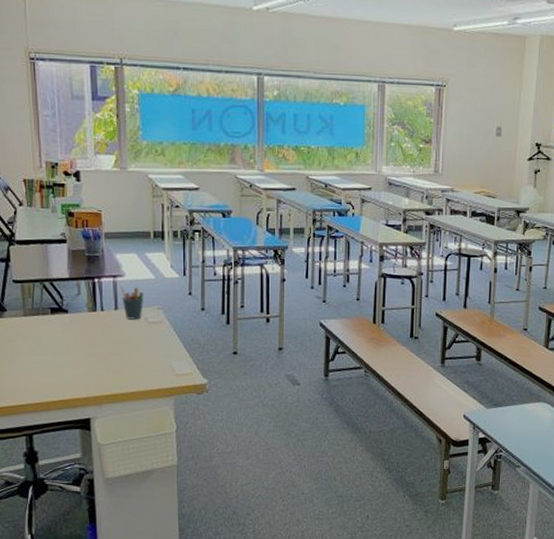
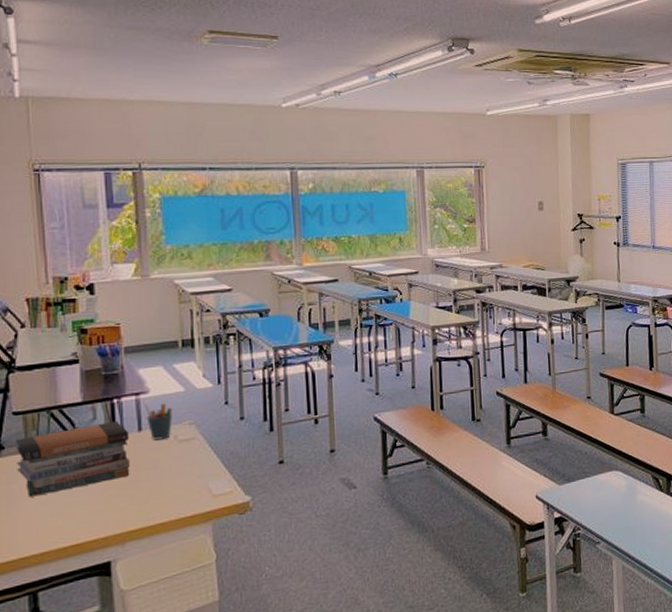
book stack: none [16,298,107,355] -> present [16,420,130,497]

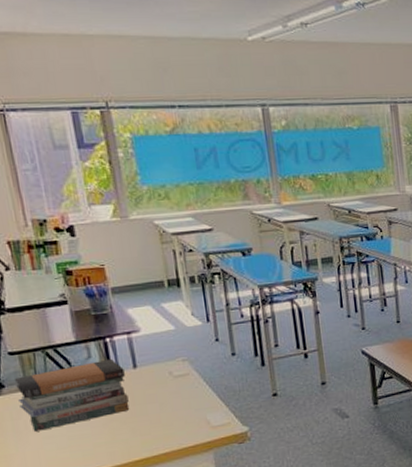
pen holder: present [144,404,173,441] -> none [137,342,166,377]

